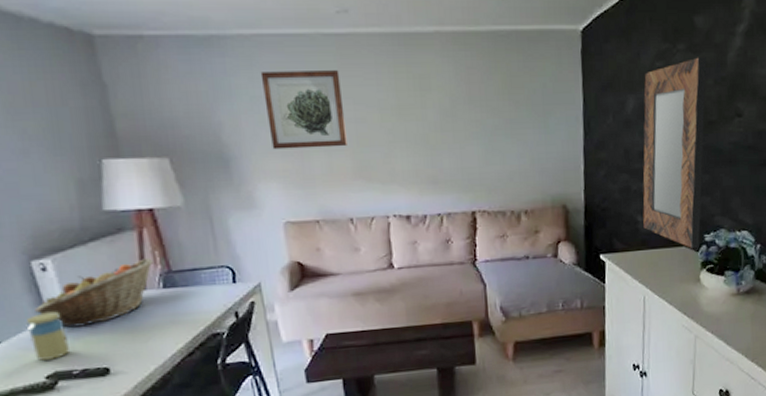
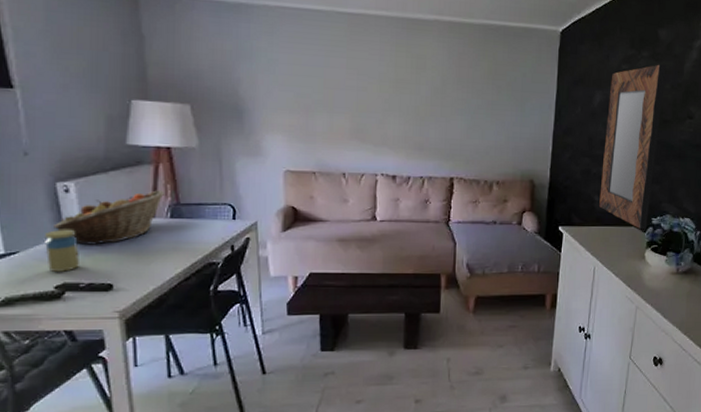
wall art: present [260,70,347,150] -> none [279,39,349,110]

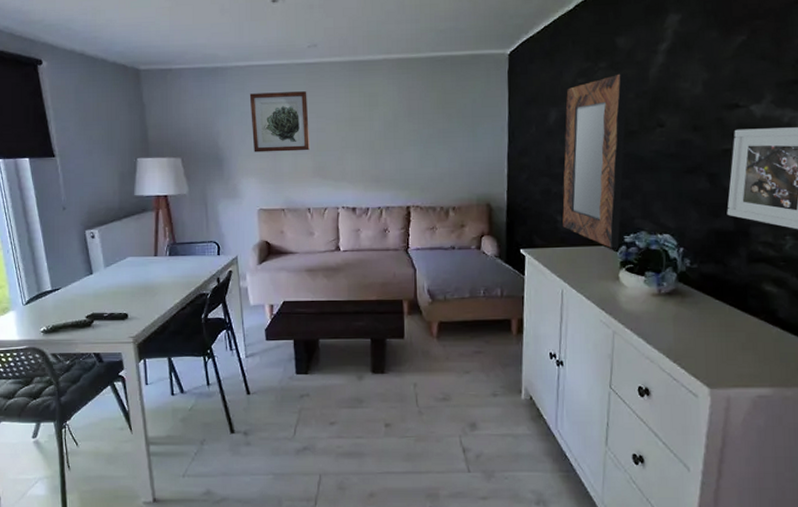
jar: present [45,229,81,272] -> none [79,268,104,304]
fruit basket: present [53,190,164,245] -> none [84,232,164,281]
wall art: none [279,39,349,110] -> present [249,91,309,153]

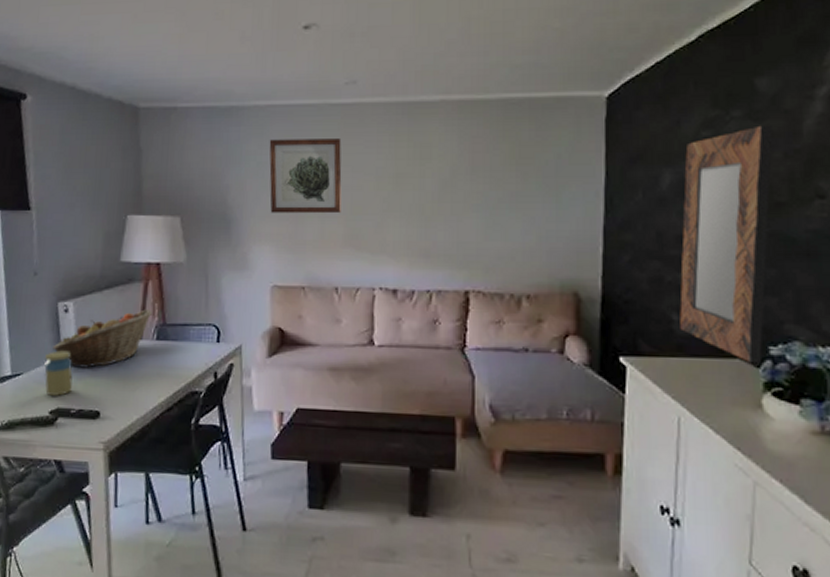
jar: none [79,268,104,304] -> present [44,350,73,396]
fruit basket: none [84,232,164,281] -> present [53,309,152,368]

